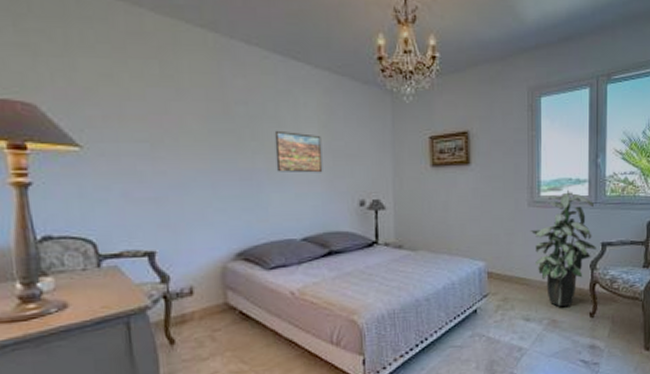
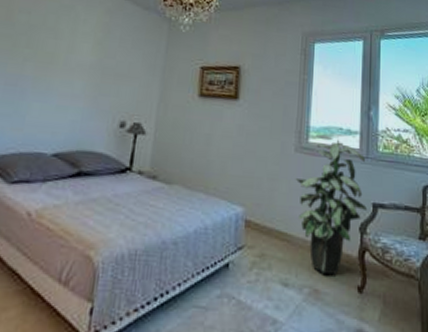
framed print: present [274,130,323,173] -> none [43,41,94,88]

